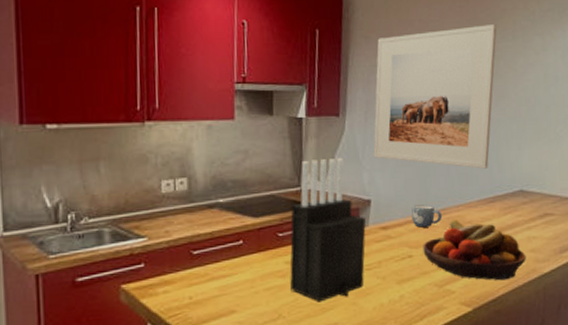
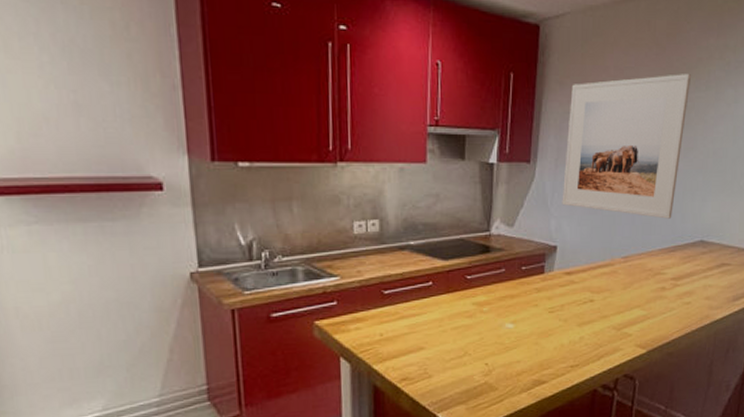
knife block: present [290,157,366,303] -> none [476,203,551,342]
mug: present [411,204,443,228] -> none [595,252,625,274]
fruit bowl: present [423,218,526,281] -> none [604,266,701,326]

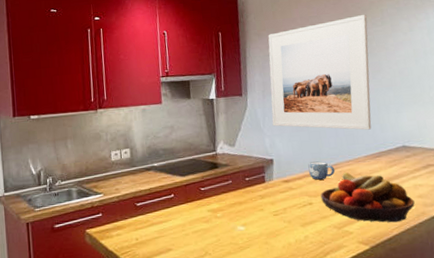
mug: none [595,252,625,274] -> present [308,161,336,180]
fruit bowl: none [604,266,701,326] -> present [320,171,415,223]

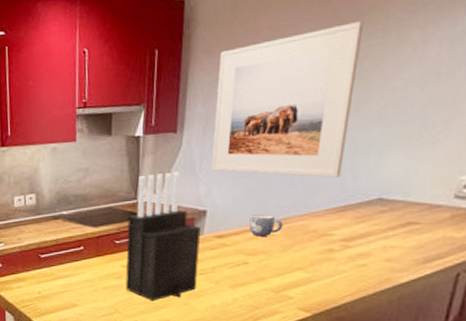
knife block: none [209,127,273,242] -> present [126,171,201,301]
fruit bowl: present [320,171,415,223] -> none [260,227,380,289]

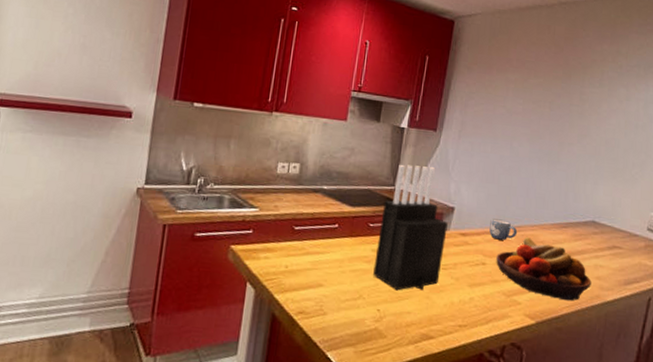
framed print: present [211,21,363,178] -> none [462,70,586,197]
fruit bowl: none [260,227,380,289] -> present [496,236,592,301]

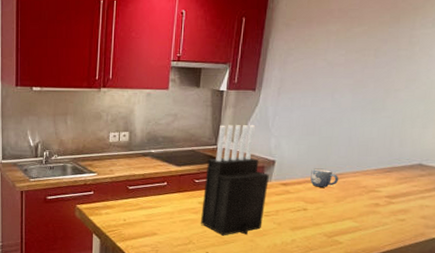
fruit bowl: present [496,236,592,301] -> none [317,182,416,239]

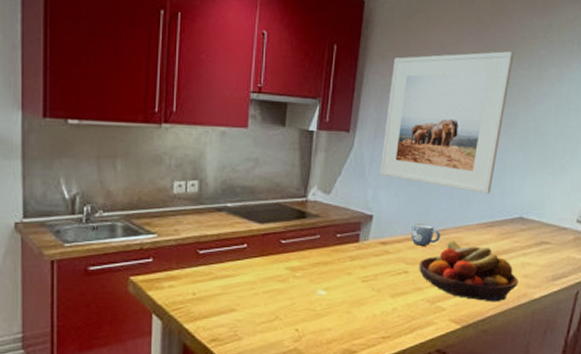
knife block: present [201,124,269,236] -> none [289,172,366,308]
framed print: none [282,13,417,143] -> present [379,51,514,194]
fruit bowl: none [317,182,416,239] -> present [419,239,518,302]

